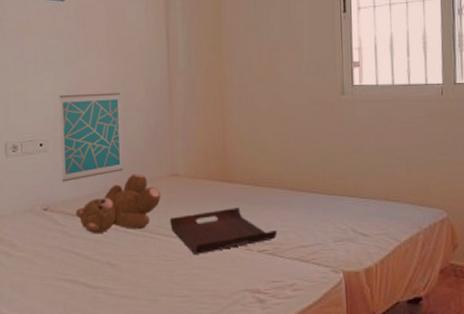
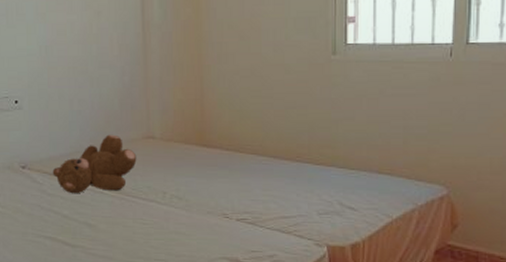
wall art: present [59,92,123,182] -> none [32,48,98,141]
serving tray: present [169,208,278,254] -> none [145,174,258,220]

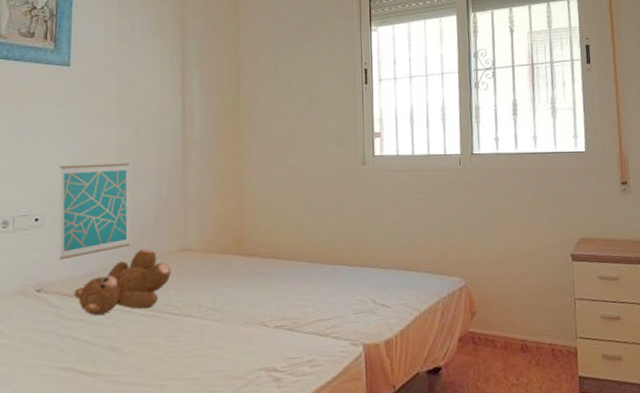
wall art: none [32,48,98,141] -> present [59,163,130,260]

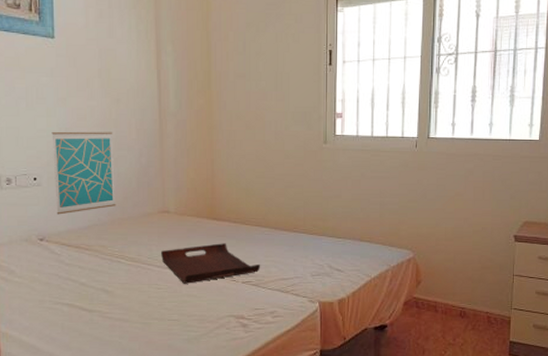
teddy bear: present [73,249,171,316] -> none [70,209,153,264]
serving tray: none [179,282,296,334] -> present [160,243,261,284]

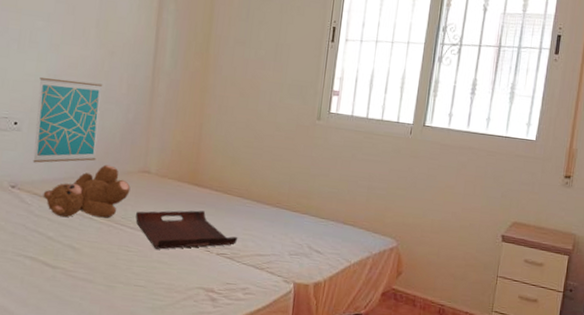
teddy bear: none [70,209,153,264] -> present [43,164,131,218]

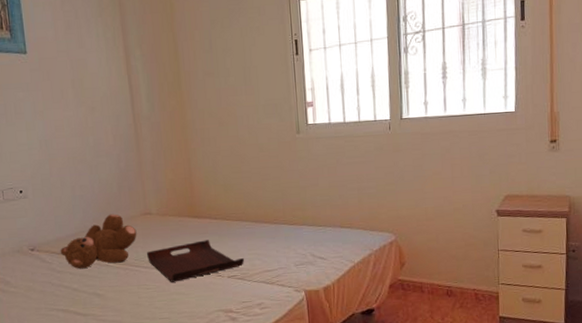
wall art: present [32,78,103,163] -> none [32,140,100,225]

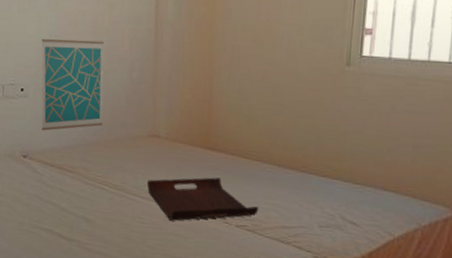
wall art: none [32,140,100,225] -> present [41,38,105,131]
teddy bear: present [60,214,137,269] -> none [53,129,140,188]

